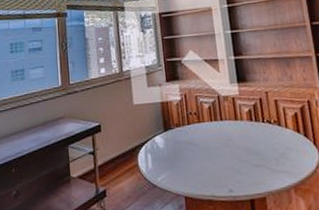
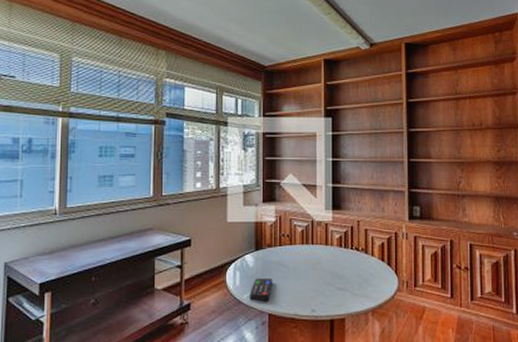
remote control: none [163,159,186,184] -> present [249,277,273,301]

